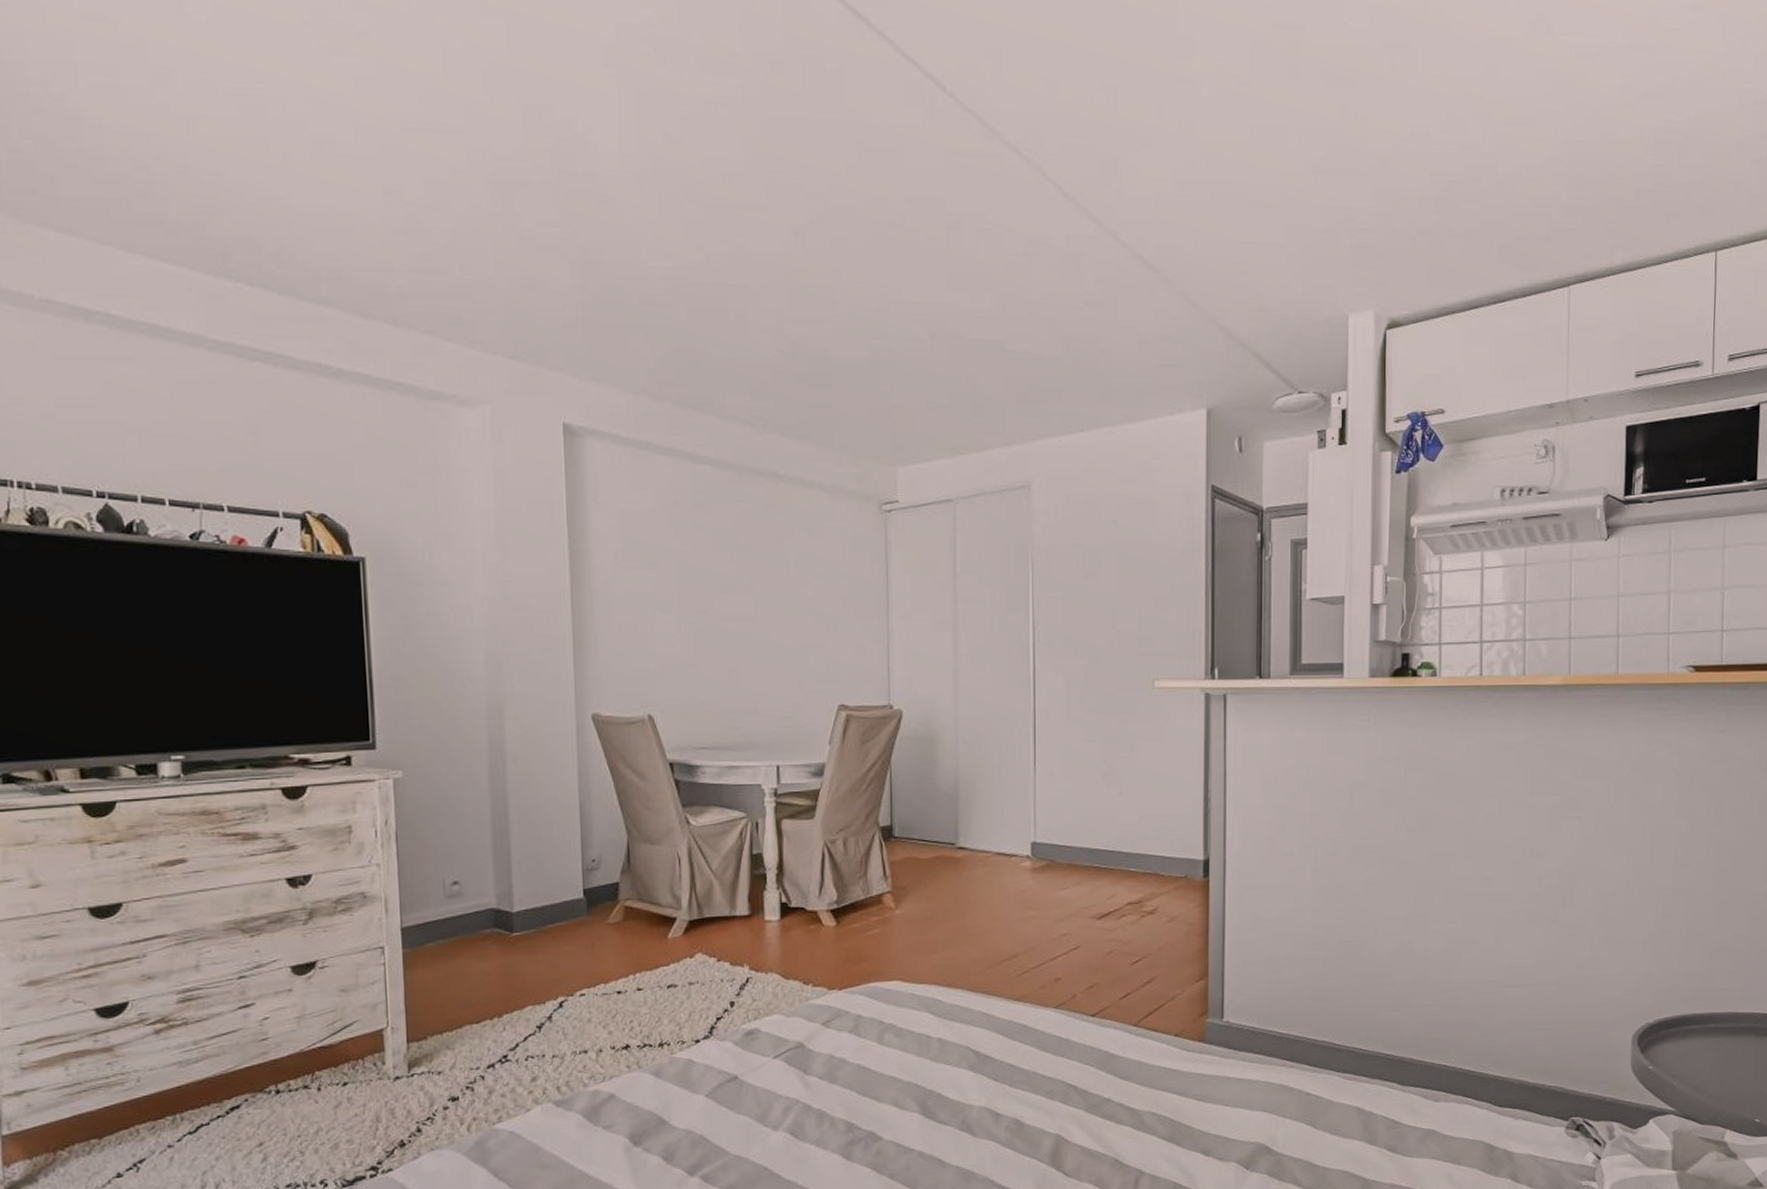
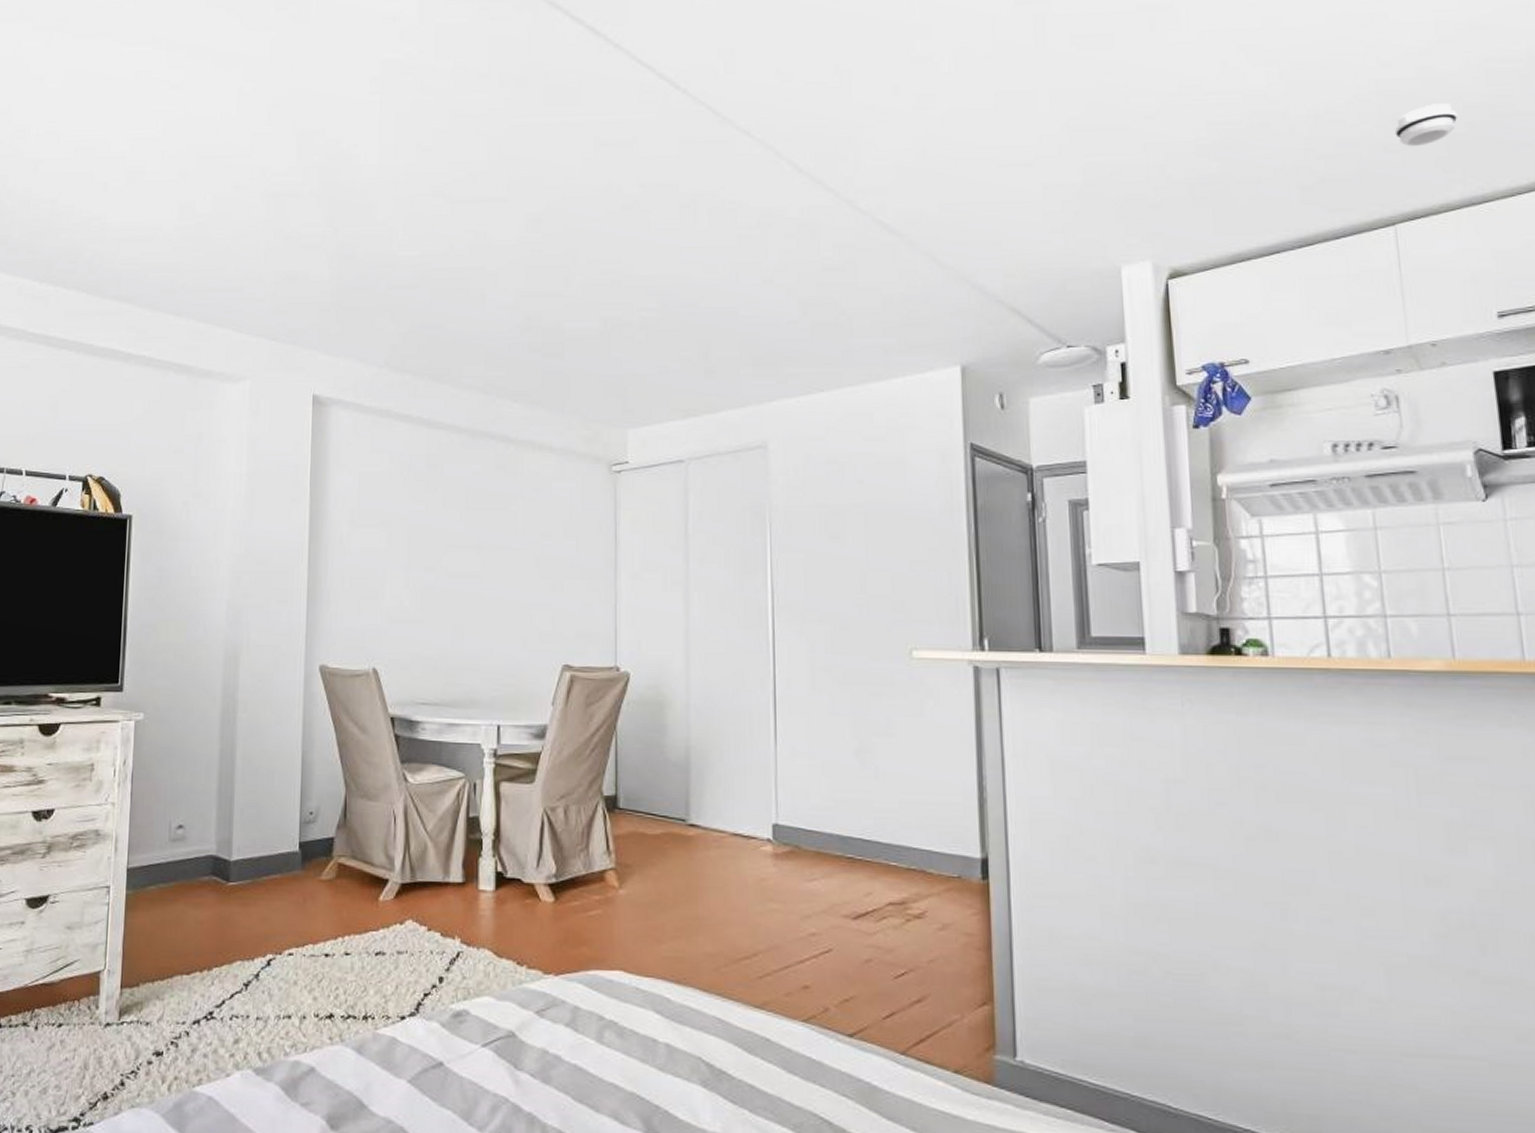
smoke detector: none [1578,169,1628,211] -> present [1394,103,1457,147]

